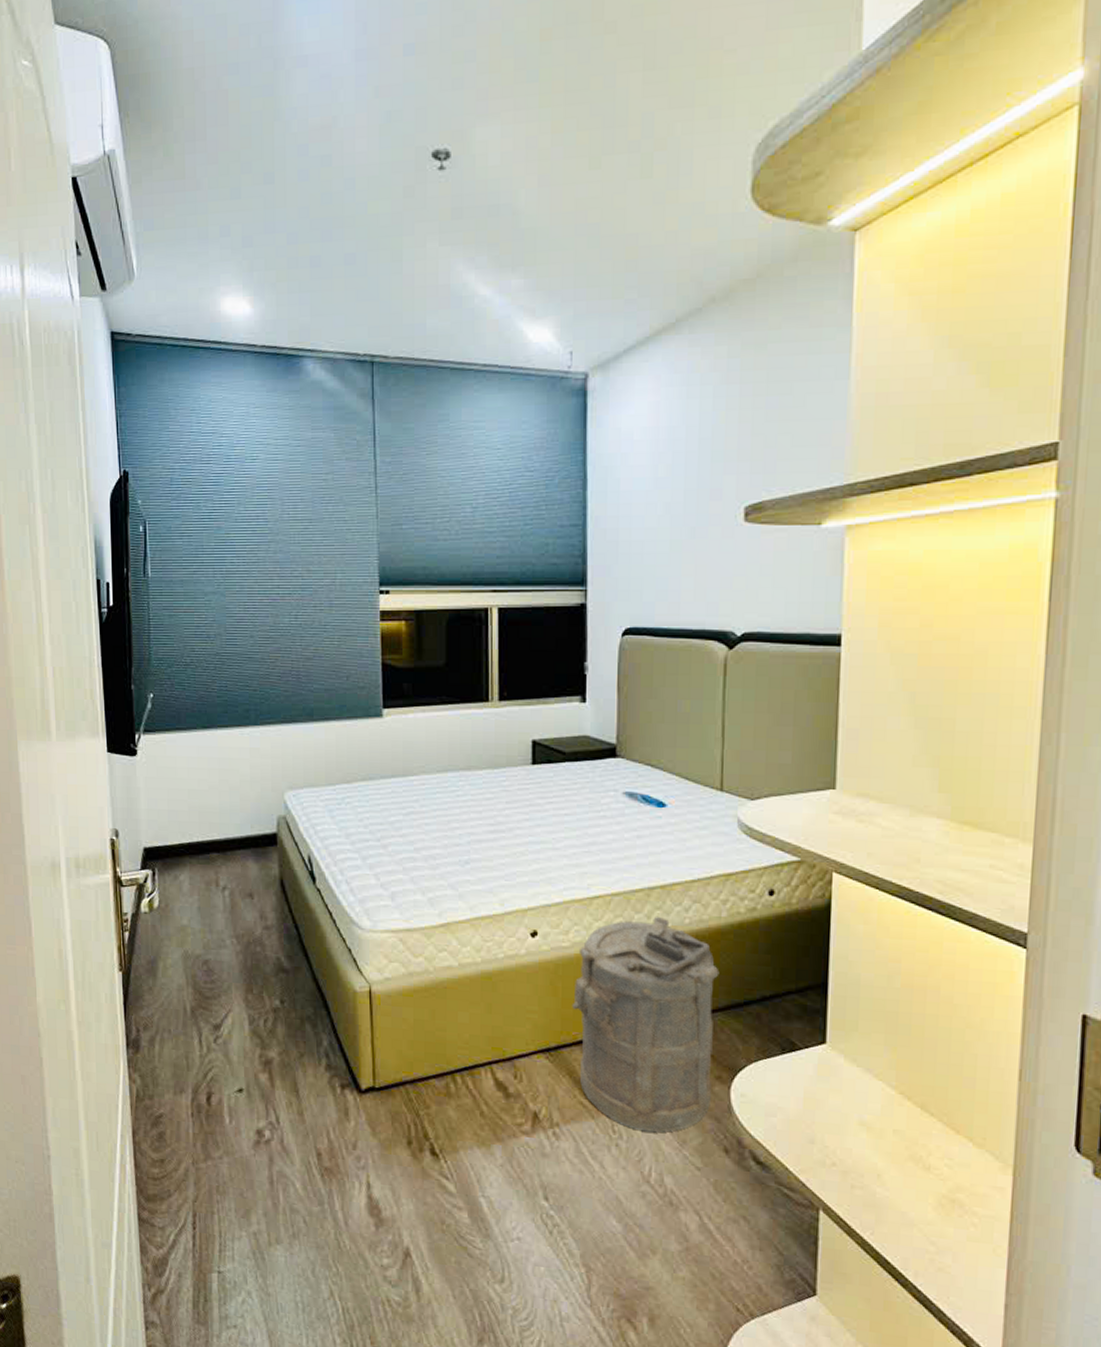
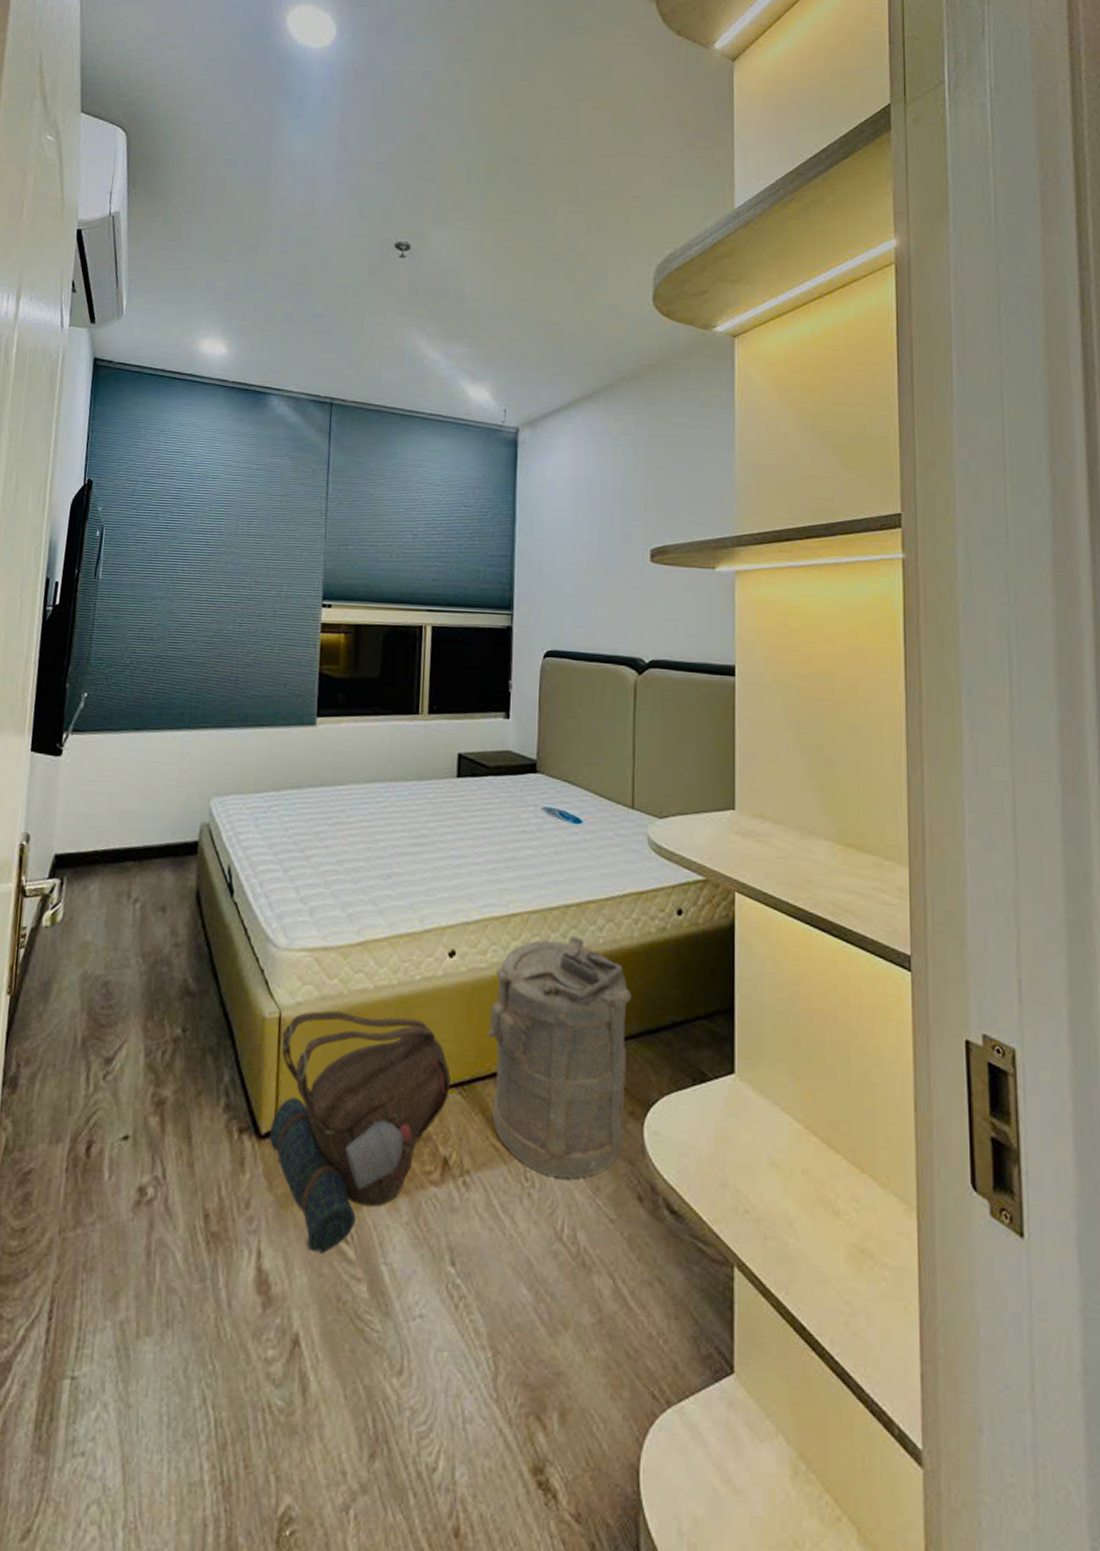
backpack: none [370,985,537,1187] -> present [270,1010,451,1254]

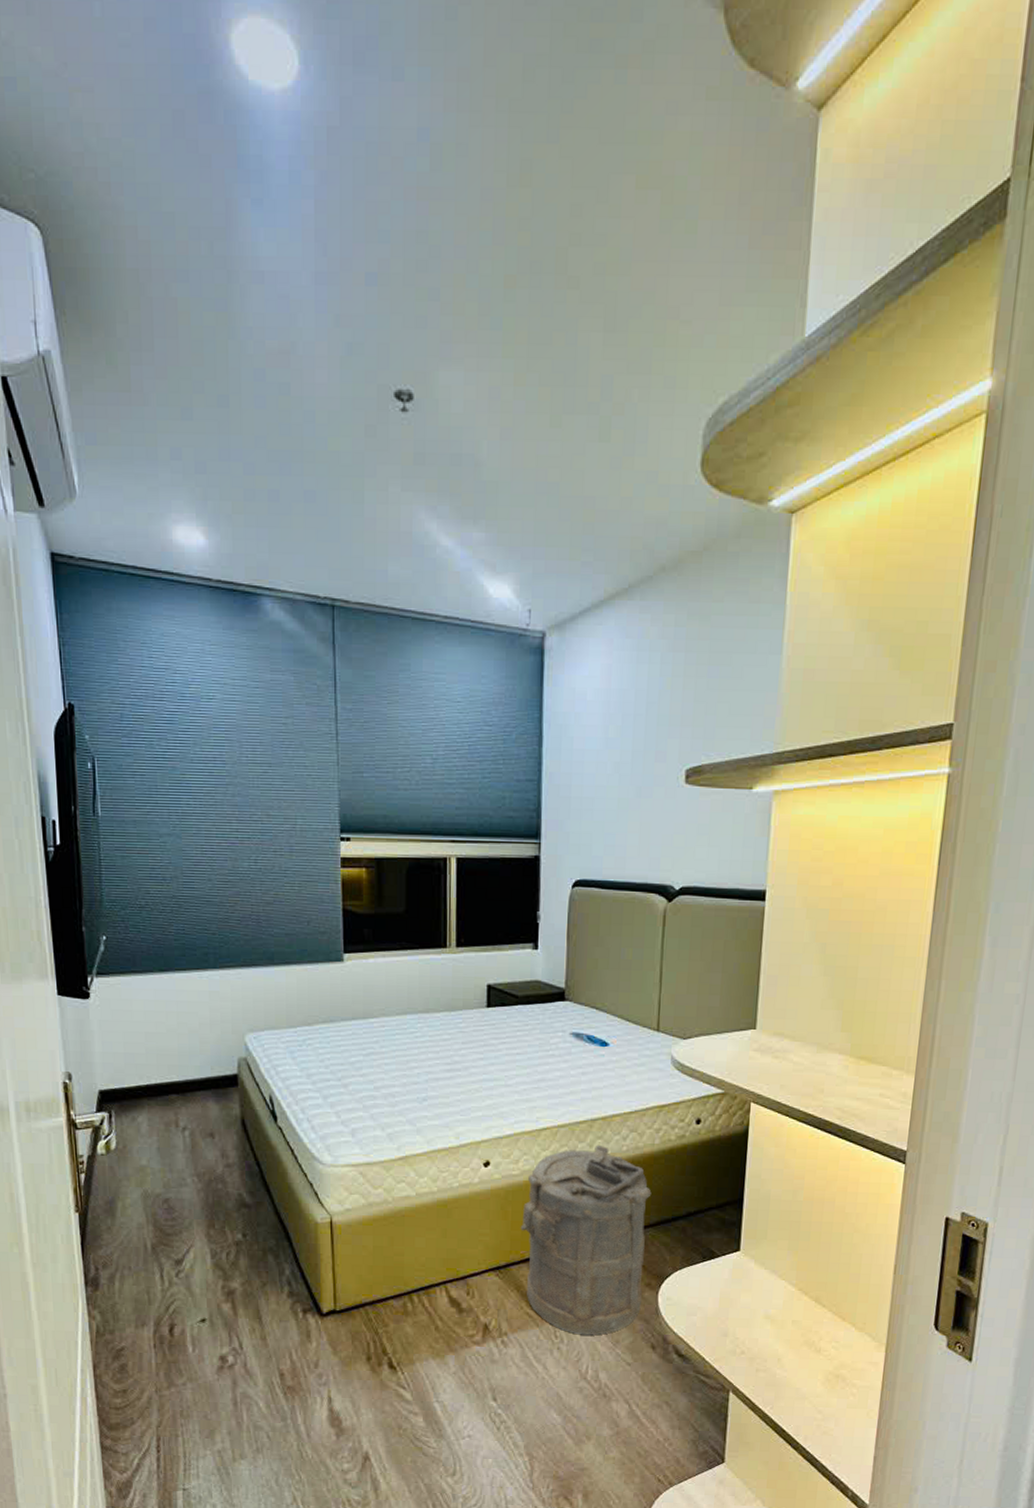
backpack: present [270,1010,451,1254] -> none [331,1214,488,1397]

